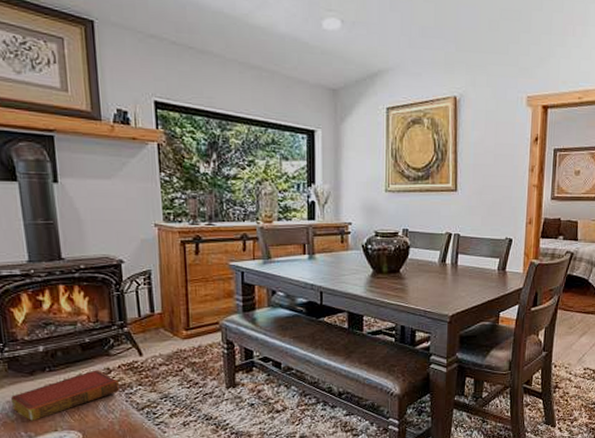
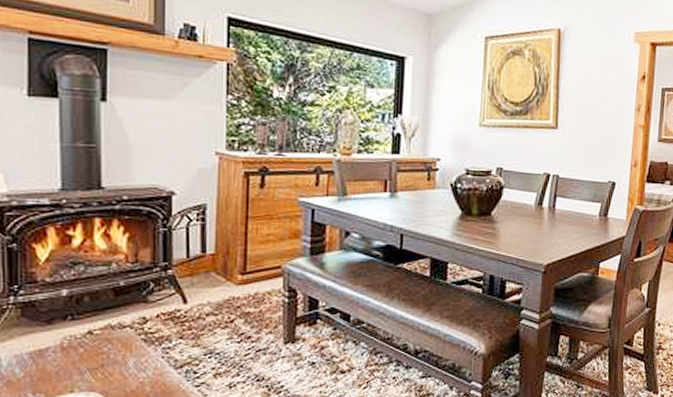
book: present [10,370,120,421] -> none [19,319,157,380]

